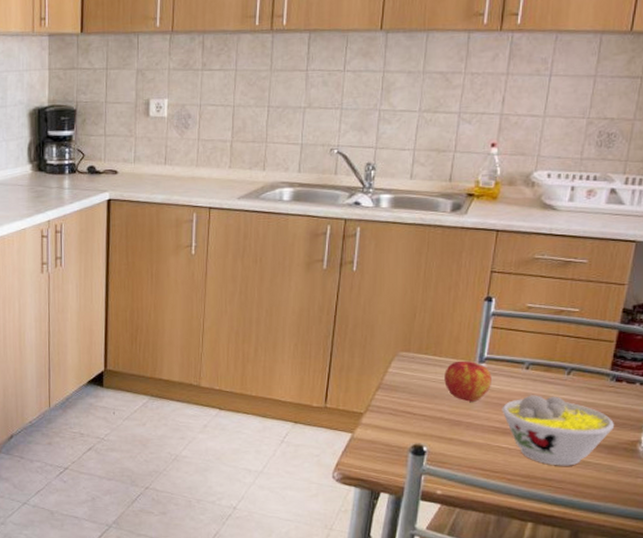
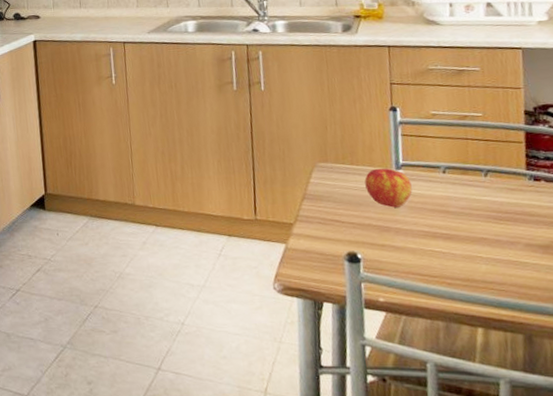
bowl: present [502,395,614,466] -> none [427,198,543,268]

